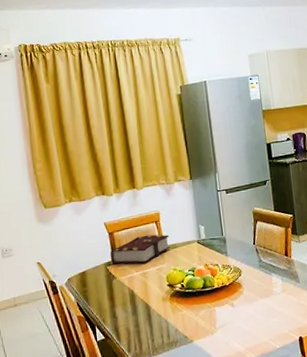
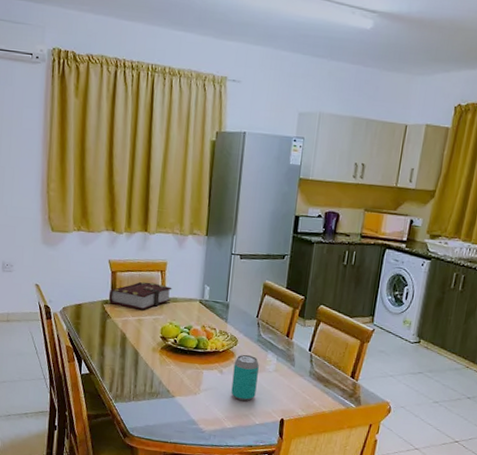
beverage can: none [242,281,270,329] -> present [231,354,259,402]

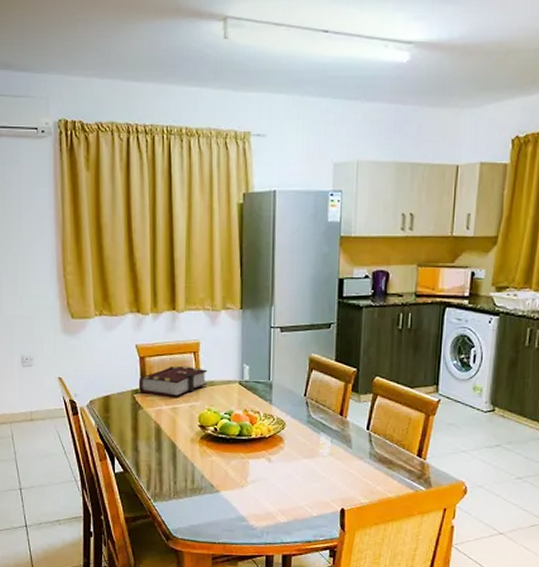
beverage can: present [231,354,259,402] -> none [282,438,311,492]

